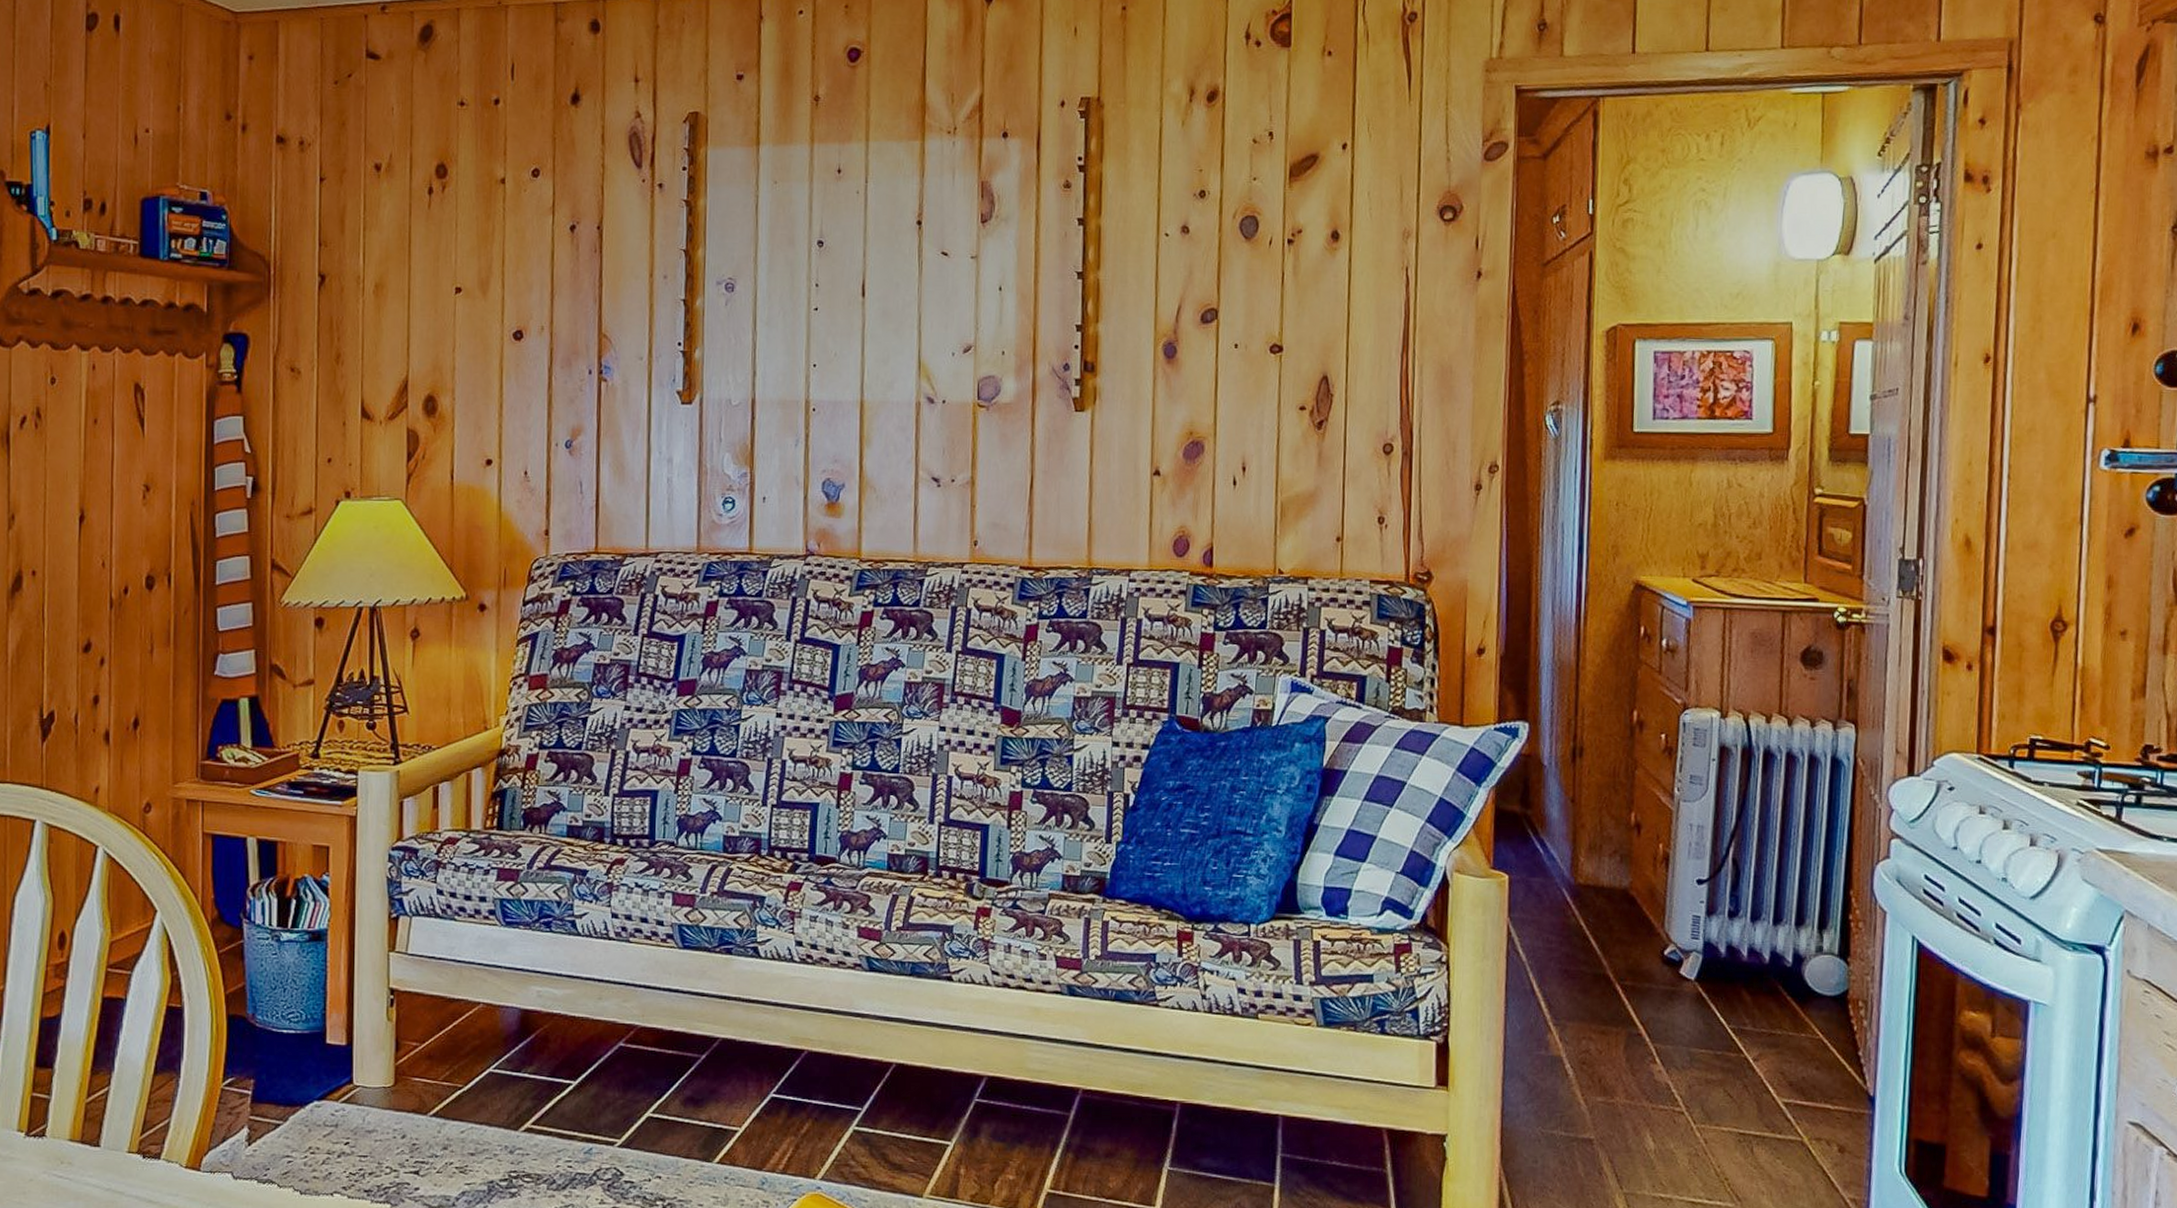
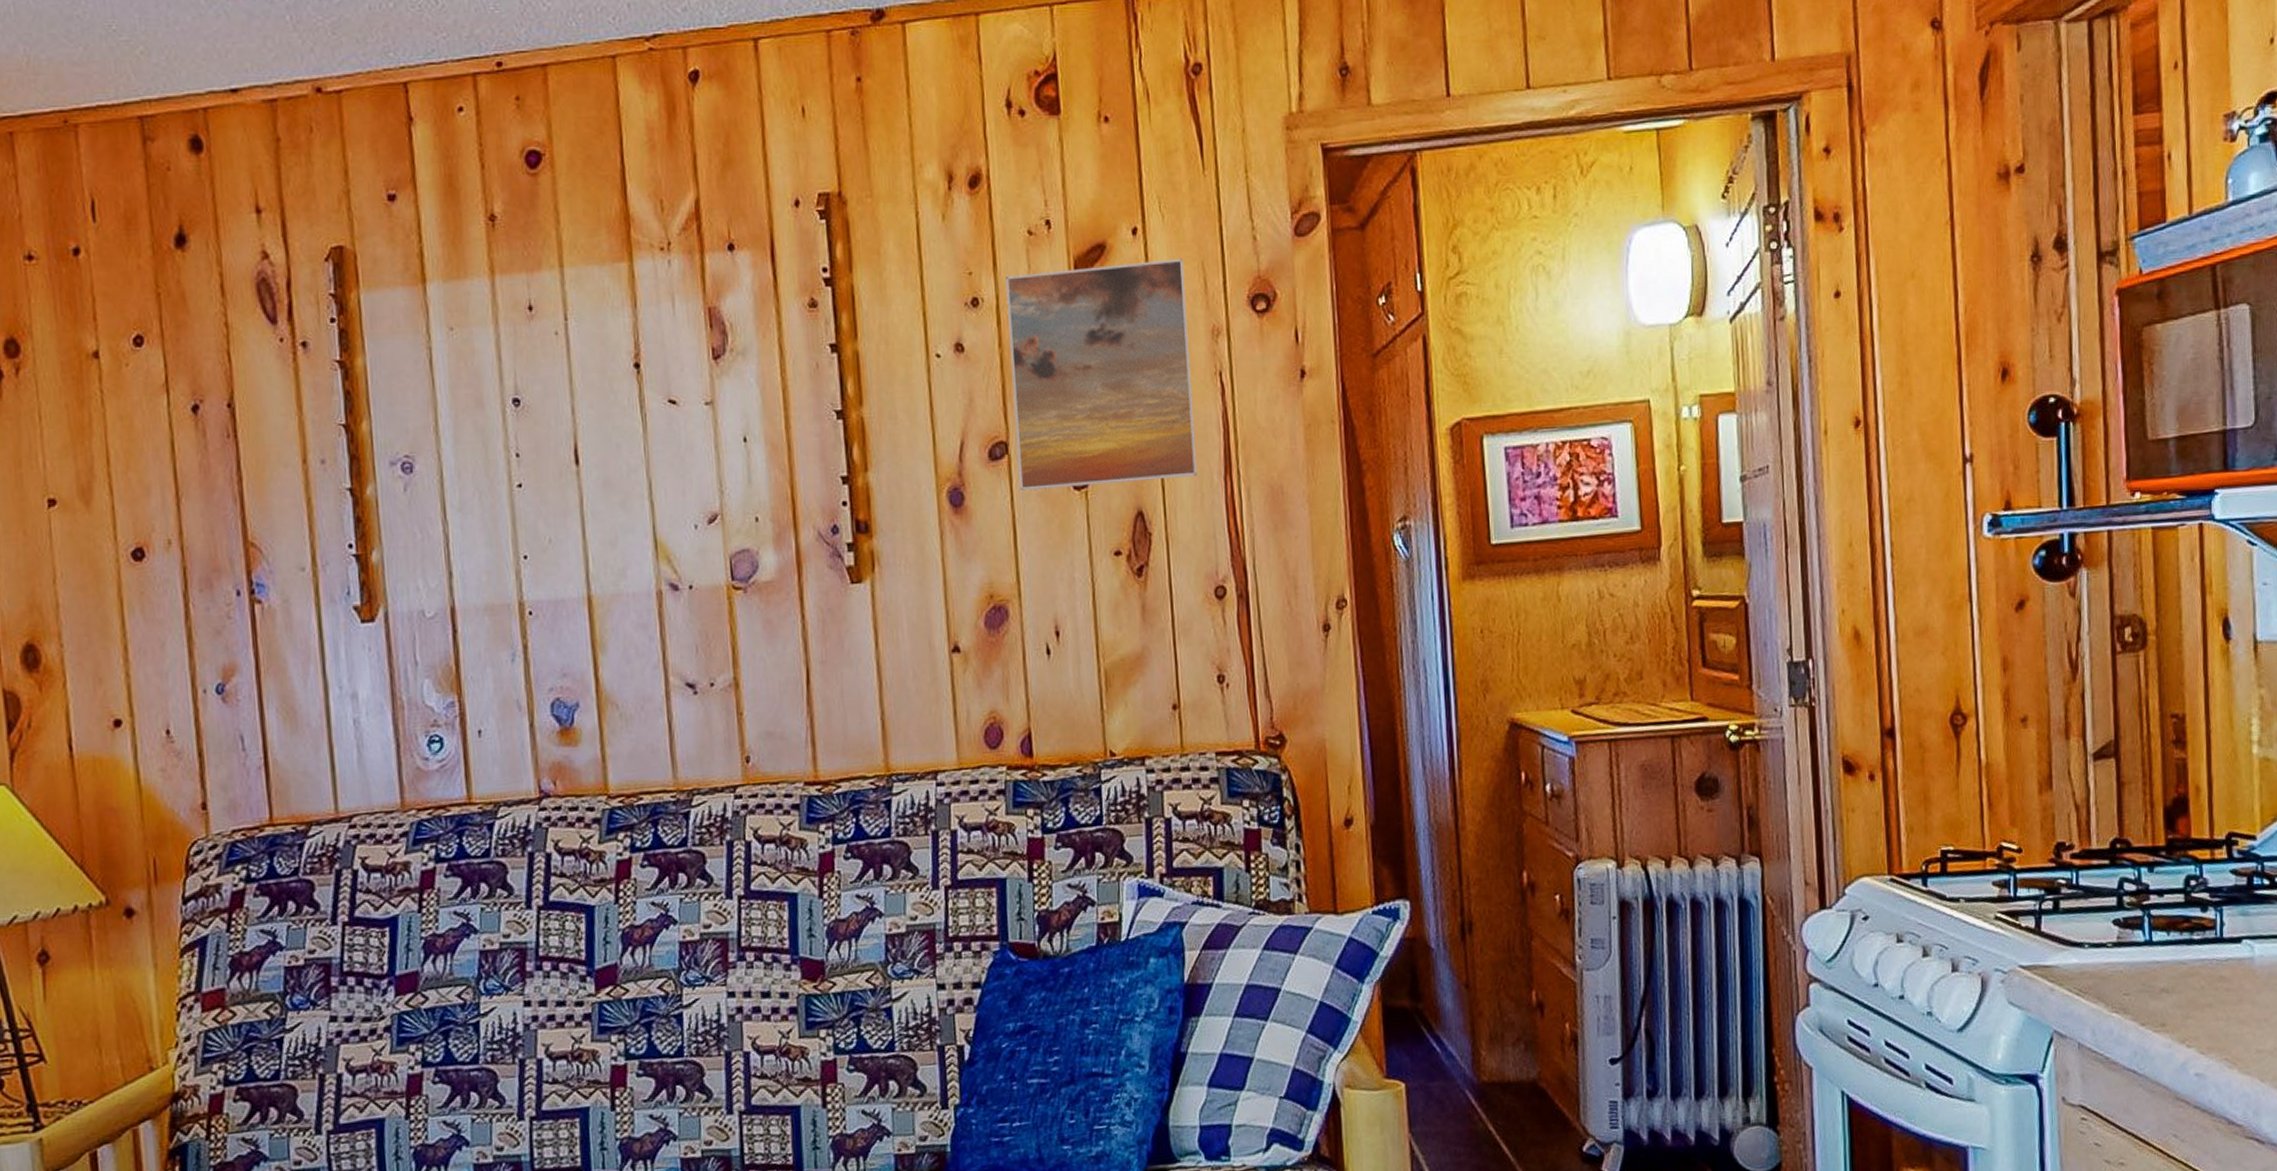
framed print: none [1224,171,1384,352] -> present [1006,258,1198,490]

